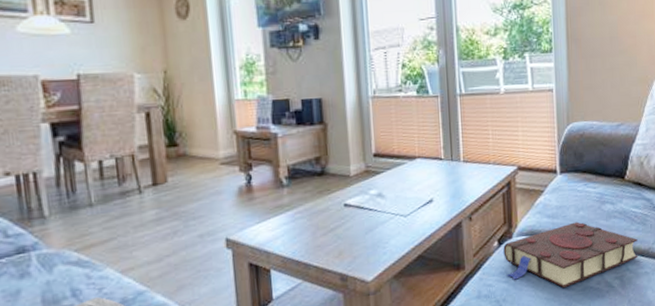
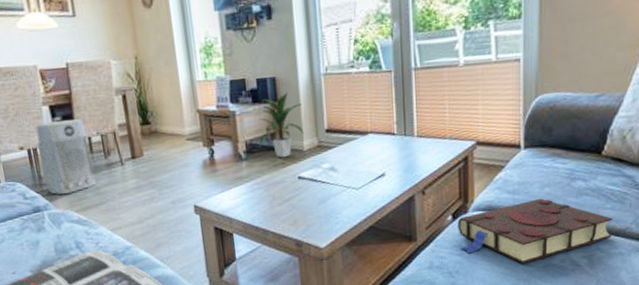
air purifier: none [30,139,105,230] -> present [35,119,96,195]
indoor plant: none [302,114,351,184] -> present [259,92,304,158]

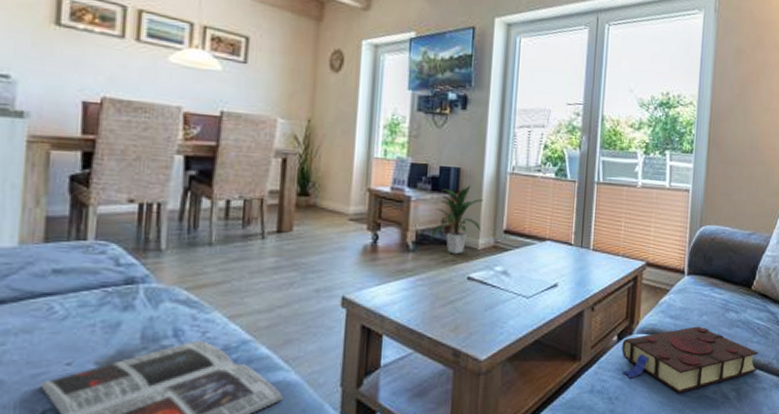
air purifier: present [35,119,96,195] -> none [152,174,226,265]

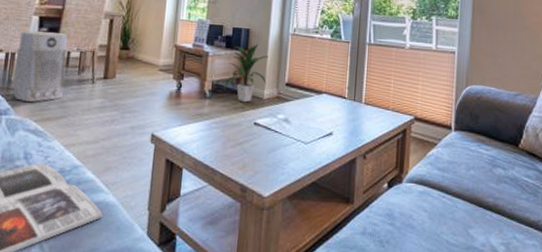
air purifier: none [152,174,226,265] -> present [13,30,68,102]
book: present [622,326,758,394] -> none [392,179,527,243]

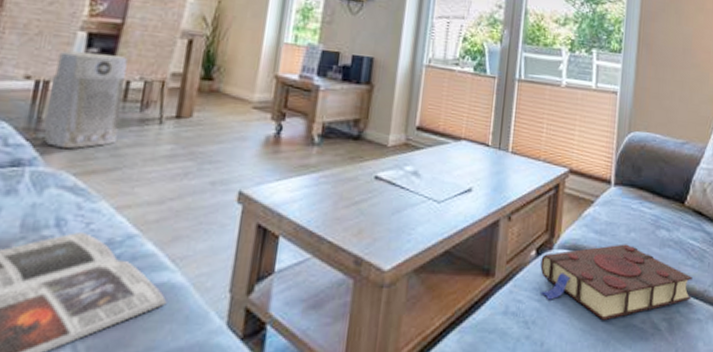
indoor plant: present [224,44,269,103] -> none [338,76,396,151]
book: none [392,179,527,243] -> present [539,244,693,321]

